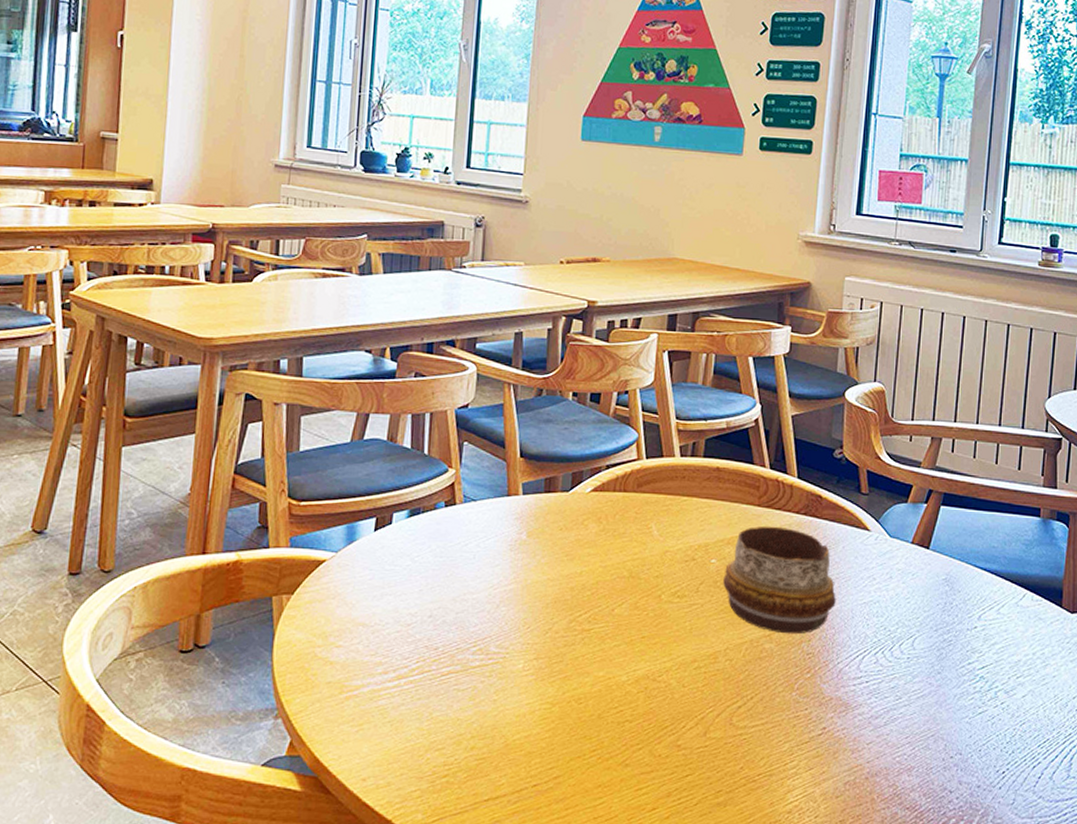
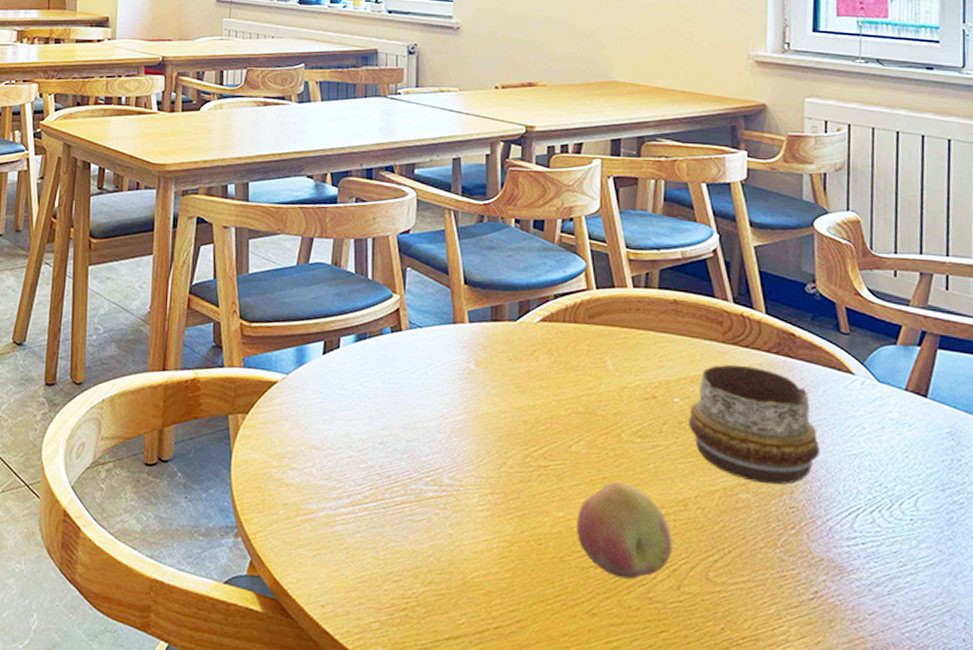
fruit: none [615,640,702,730] -> present [577,481,672,579]

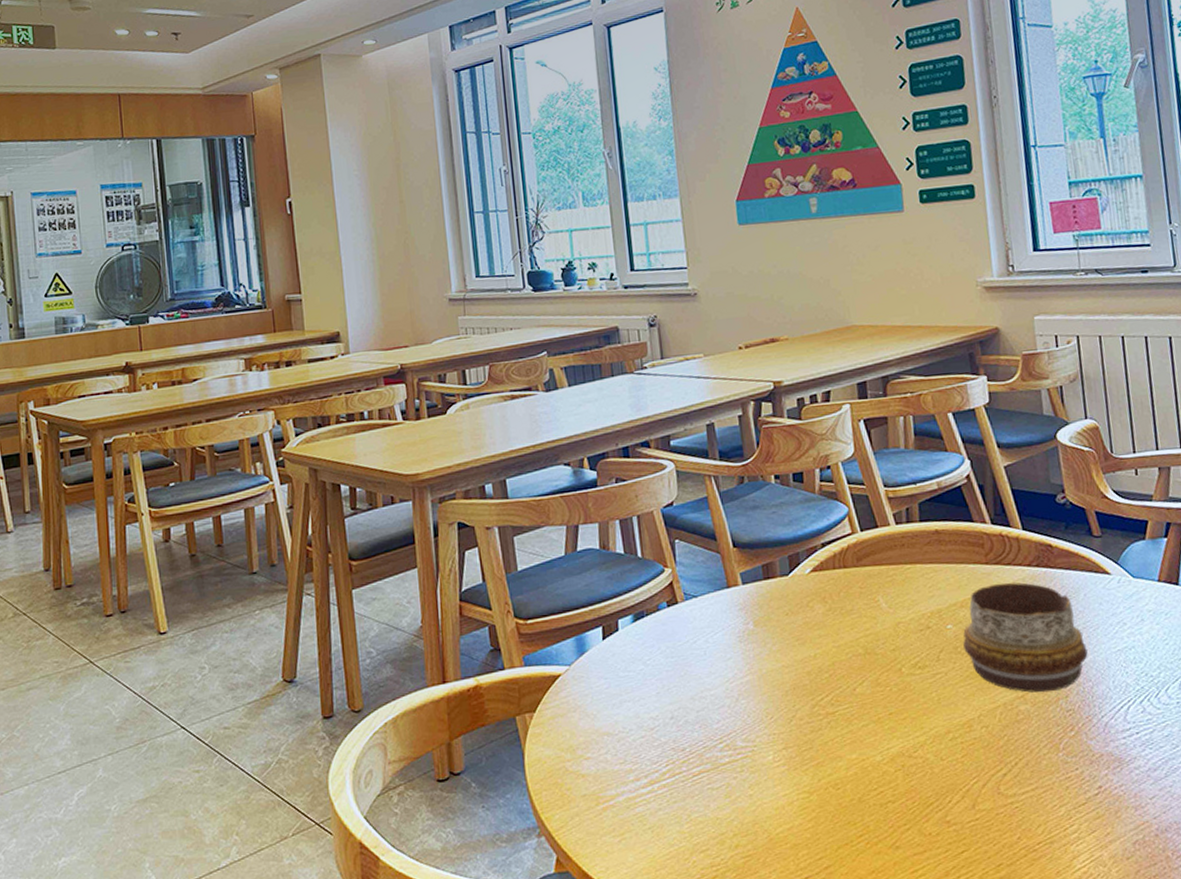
fruit: present [577,481,672,579] -> none [870,715,963,808]

